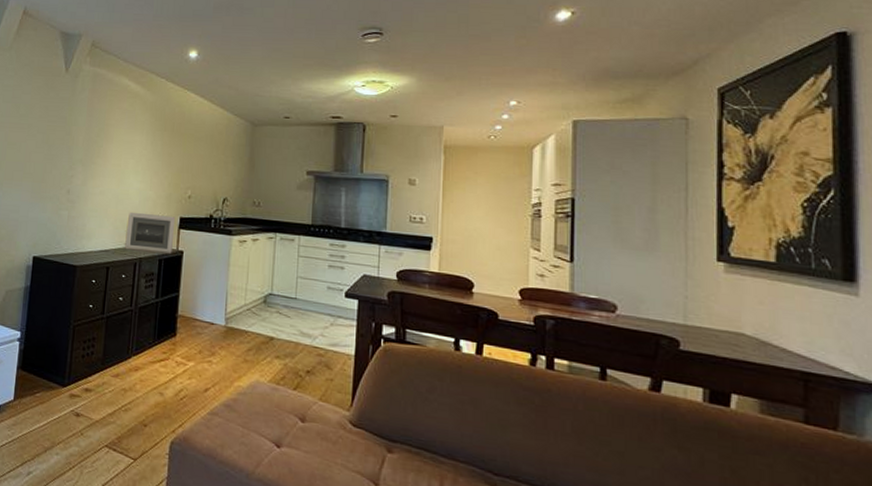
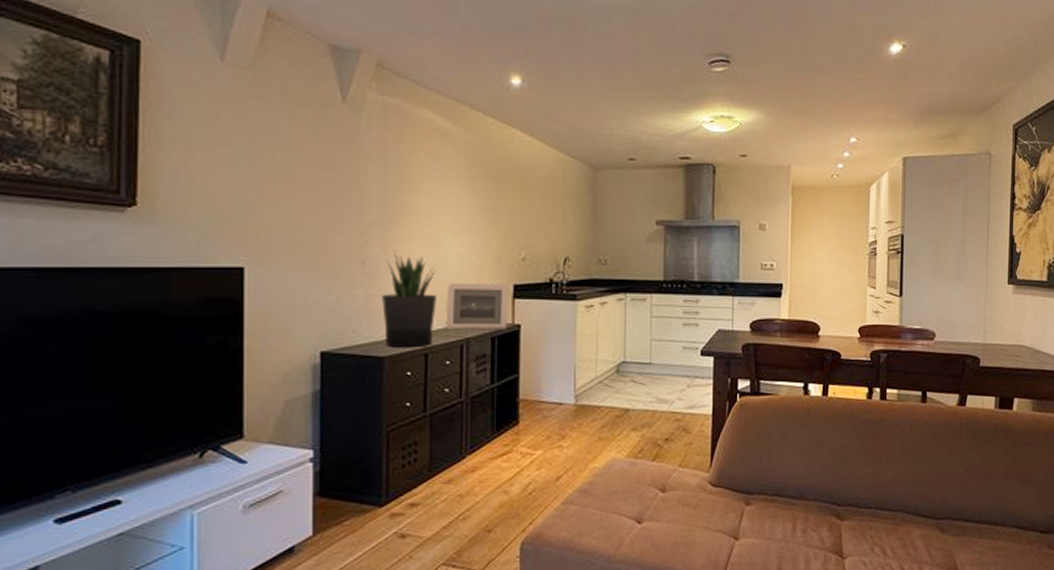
planter: none [79,183,121,261] -> present [382,250,437,349]

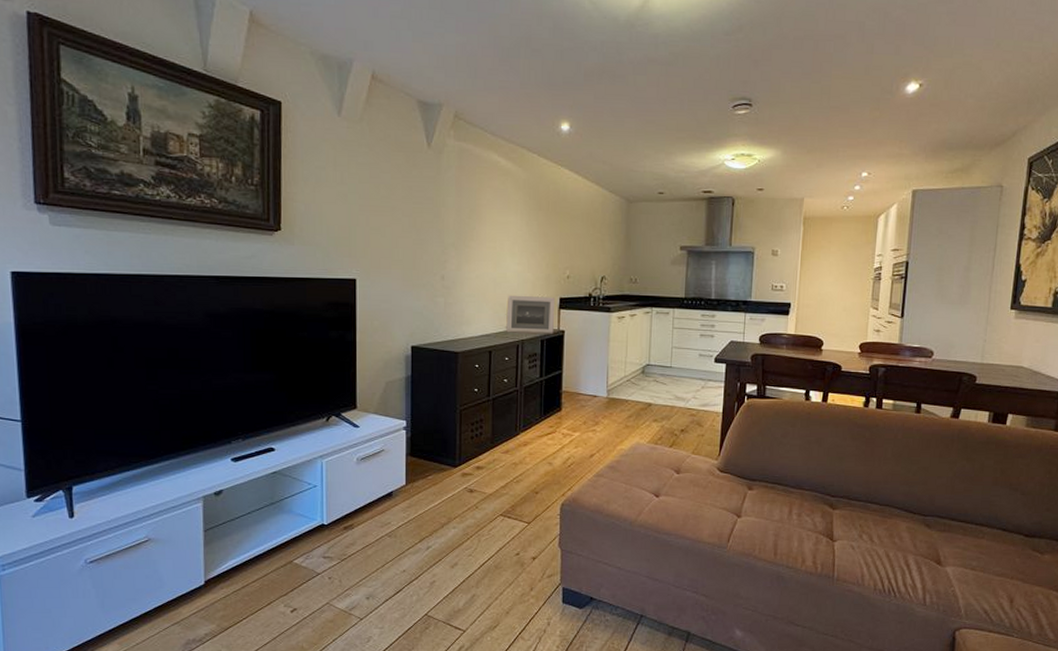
planter: present [382,250,437,349] -> none [457,268,499,346]

